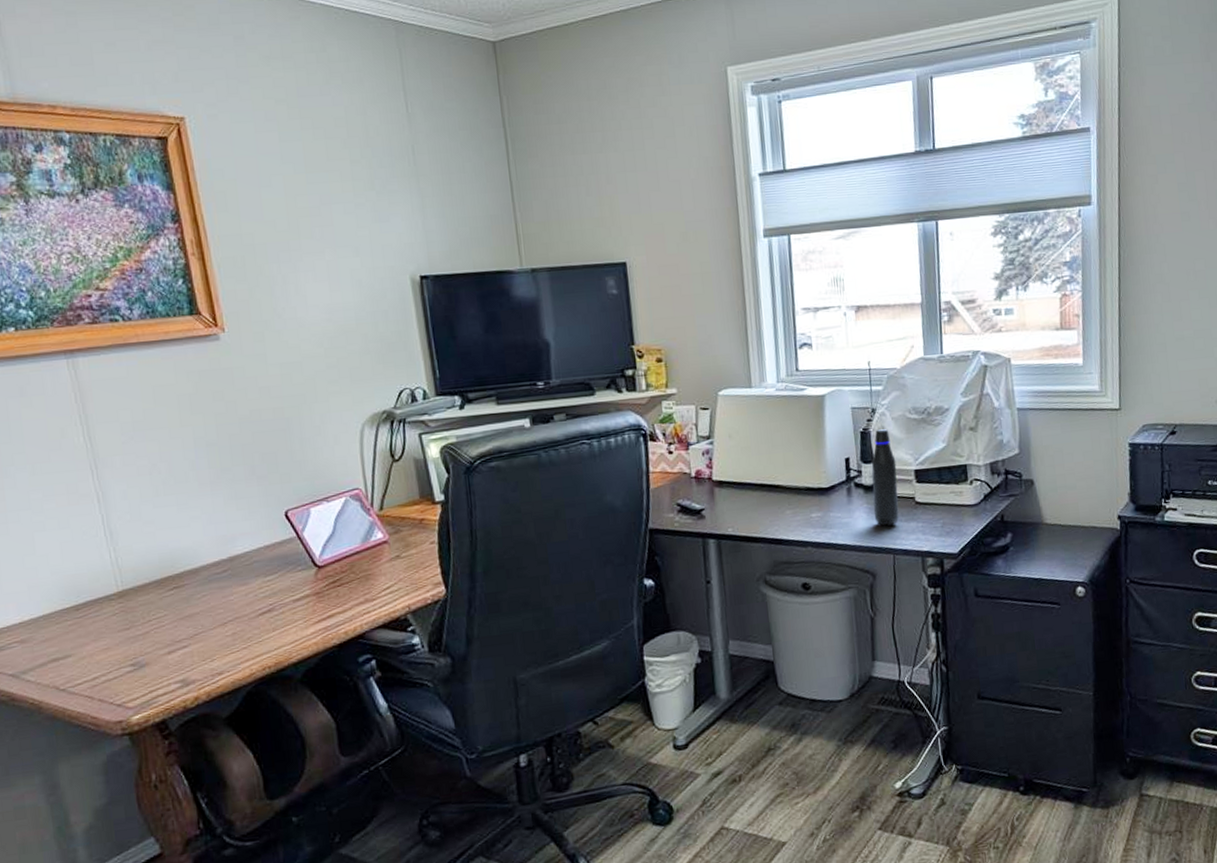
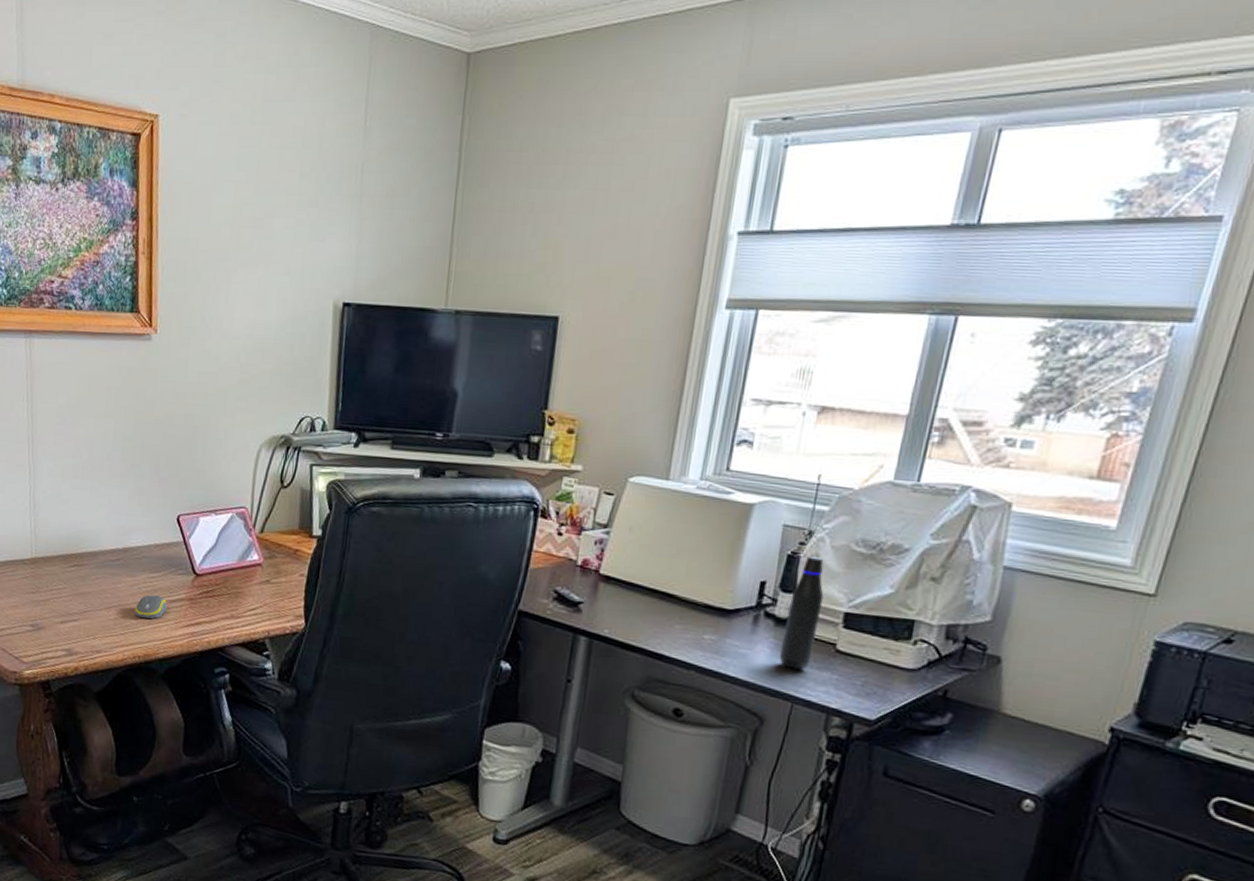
computer mouse: none [255,598,292,626] -> present [135,594,167,619]

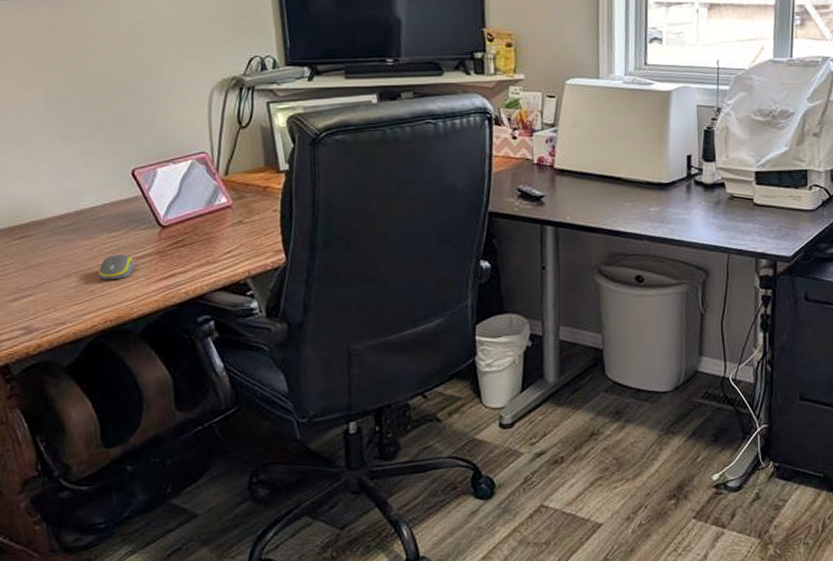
water bottle: present [779,556,824,670] -> none [711,129,738,225]

